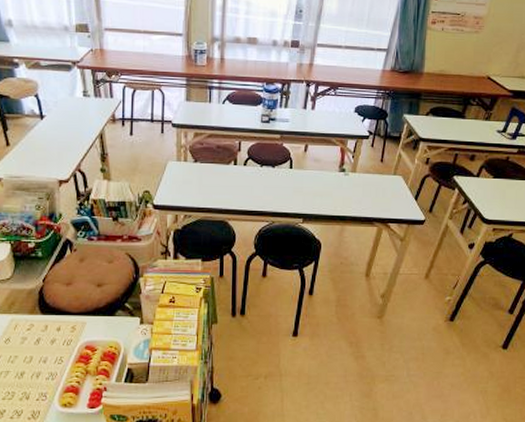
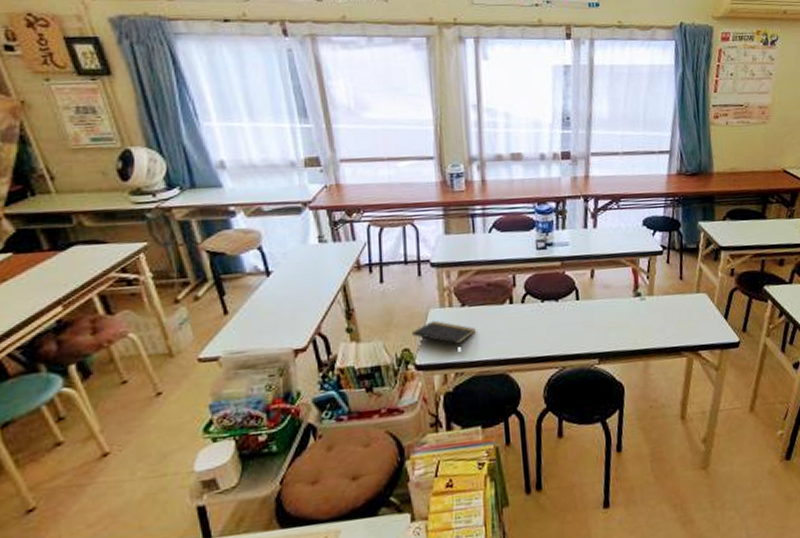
notepad: none [152,170,204,195] -> present [412,320,476,347]

